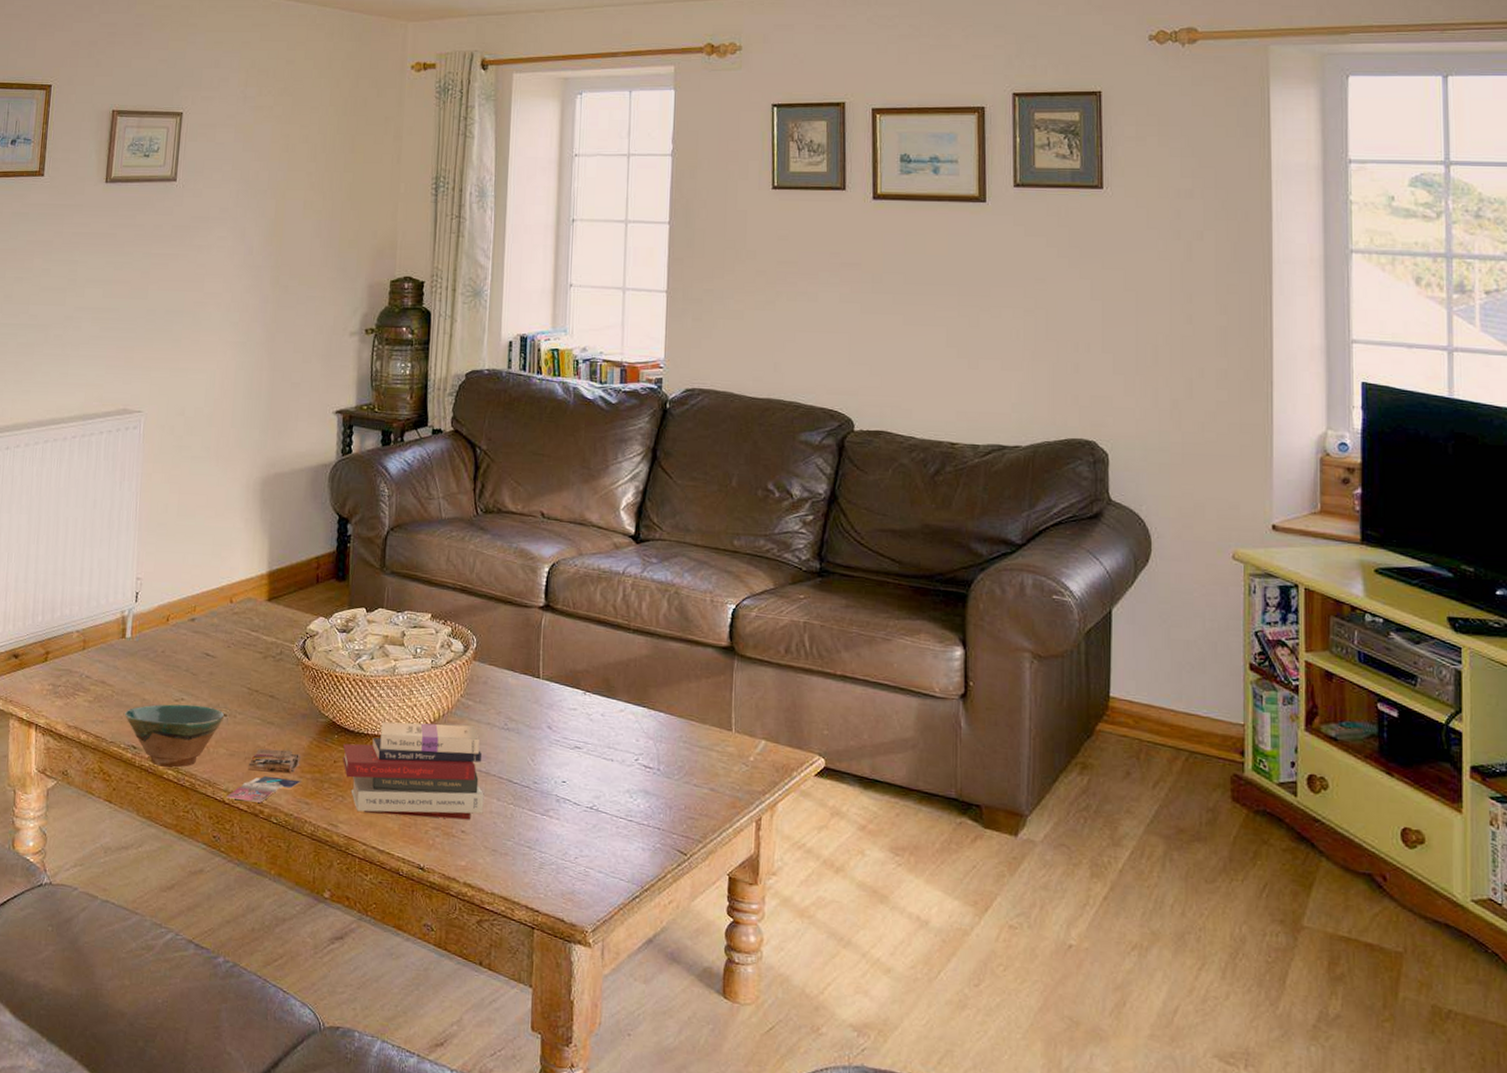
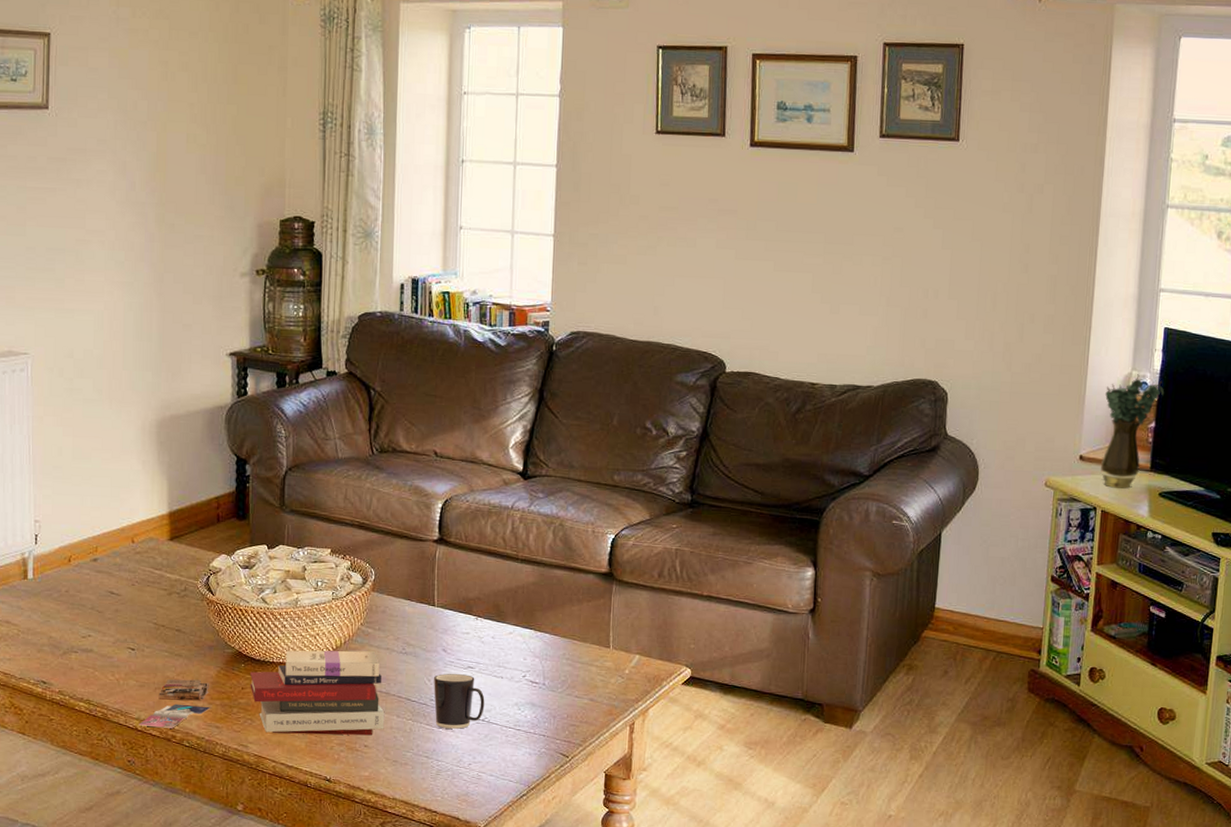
bowl: present [124,704,225,768] -> none [31,640,133,700]
mug: none [537,753,593,817] -> present [433,674,485,729]
vase: none [1297,434,1369,564] -> present [1100,374,1164,489]

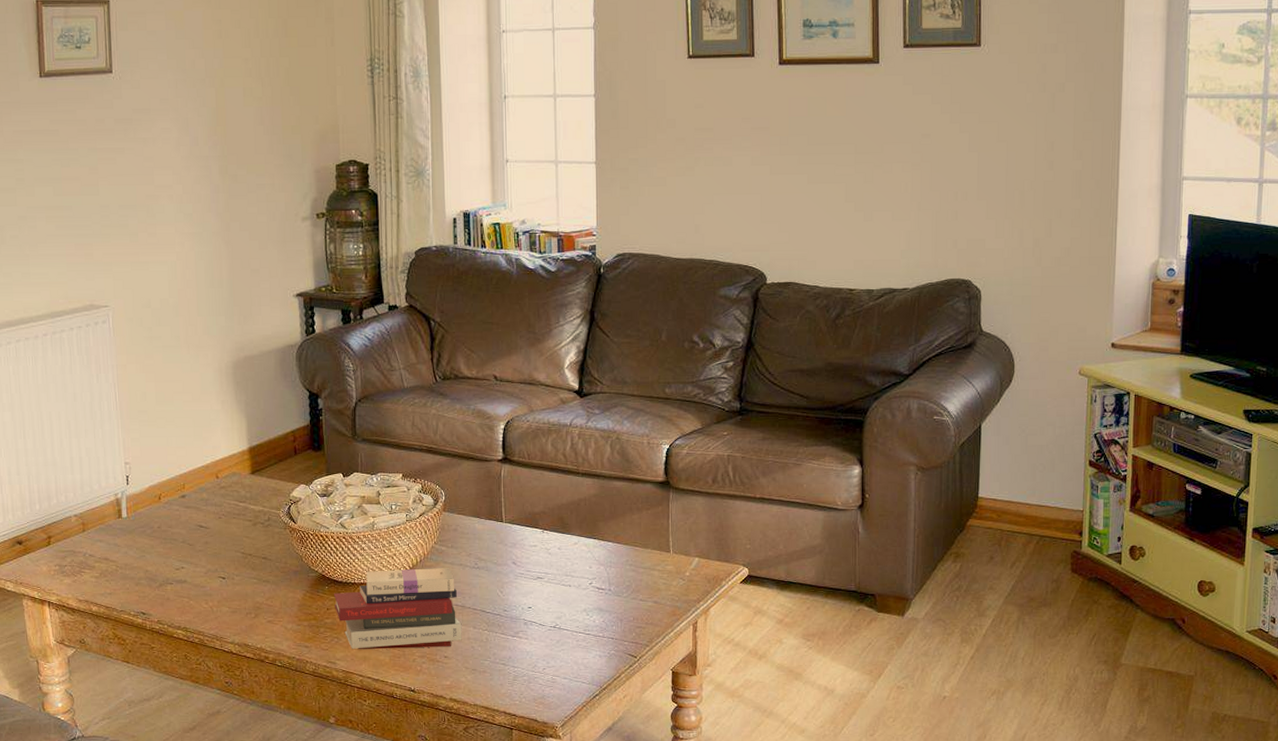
magazine: present [139,679,211,728] -> none [233,603,300,650]
mug: present [433,674,485,729] -> none [505,585,555,636]
vase: present [1100,374,1164,489] -> none [1132,261,1191,373]

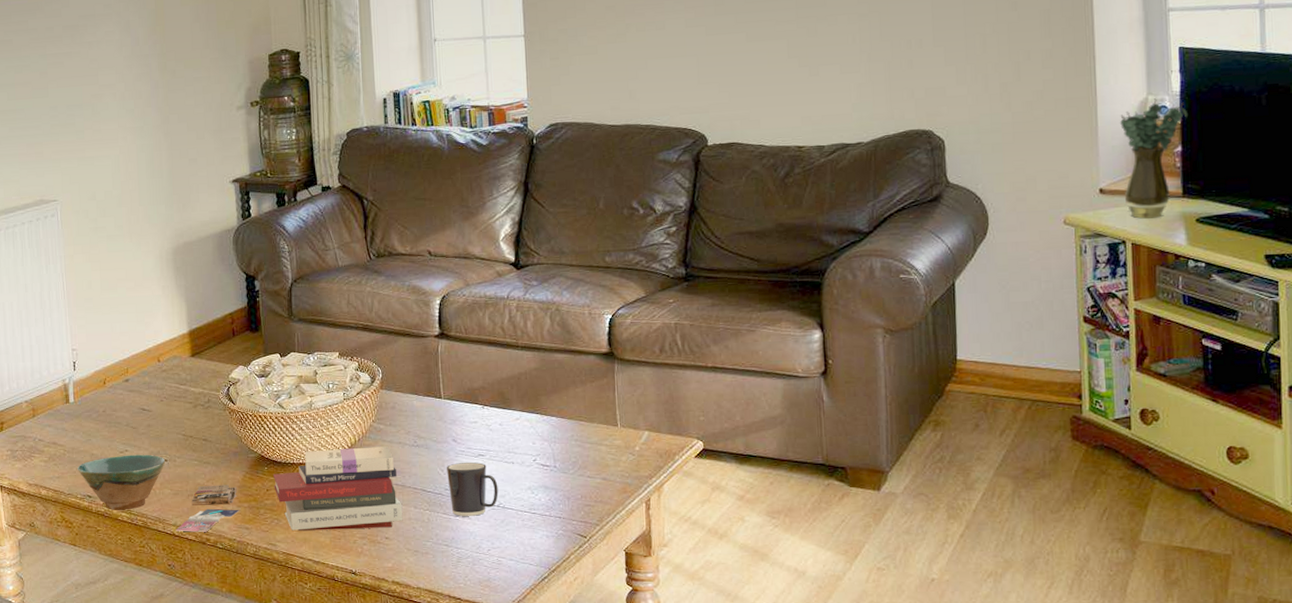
bowl: none [130,572,224,628] -> present [77,454,166,510]
magazine: none [233,603,300,650] -> present [176,484,240,532]
mug: none [505,585,555,636] -> present [446,462,499,516]
vase: none [1132,261,1191,373] -> present [1120,98,1187,219]

